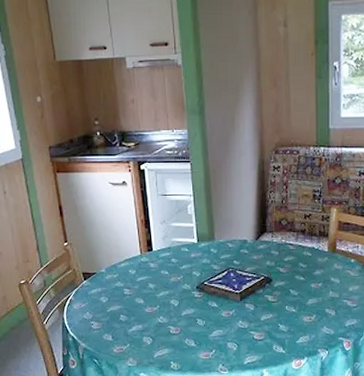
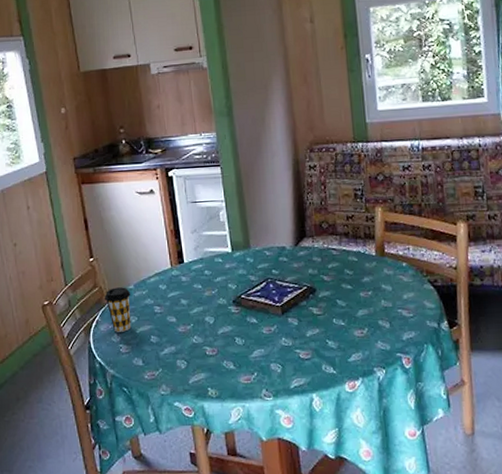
coffee cup: none [78,270,103,311] -> present [105,287,132,332]

